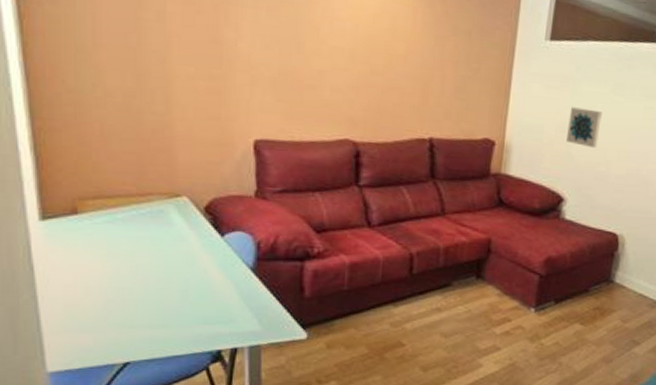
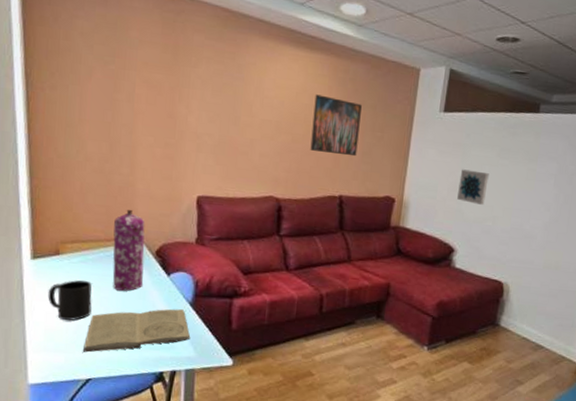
mug: none [65,245,125,294] -> present [47,280,92,321]
book: none [116,275,254,331] -> present [82,309,191,353]
gas cylinder: none [148,156,191,256] -> present [112,209,145,291]
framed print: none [393,16,454,92] -> present [310,94,362,157]

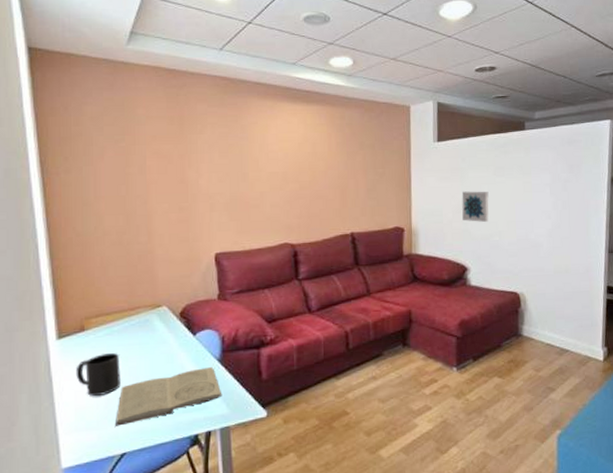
gas cylinder: present [112,209,145,291] -> none [137,275,171,358]
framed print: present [310,94,362,157] -> none [316,142,362,195]

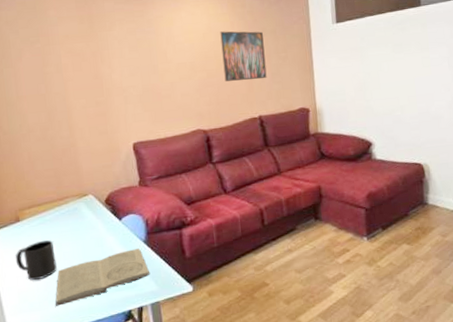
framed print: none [316,142,362,195] -> present [220,31,267,82]
wall art: present [462,191,489,222] -> none [362,68,390,99]

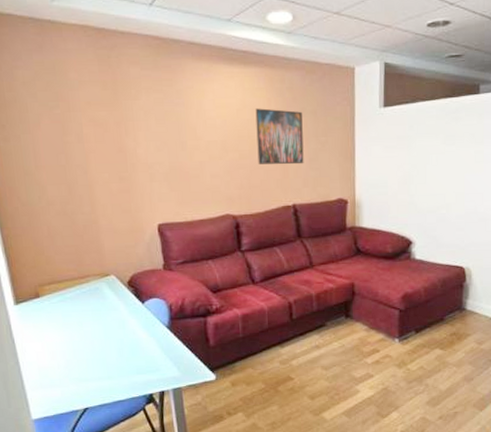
mug: present [15,240,57,280] -> none [35,318,78,357]
book: present [55,248,151,306] -> none [75,333,173,384]

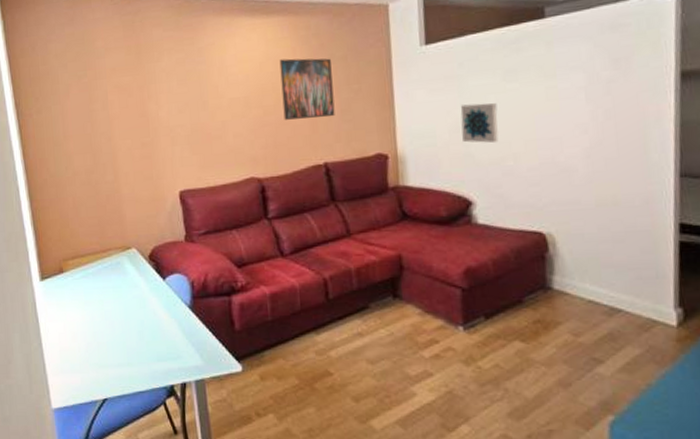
wall art: none [408,161,437,194] -> present [460,103,499,143]

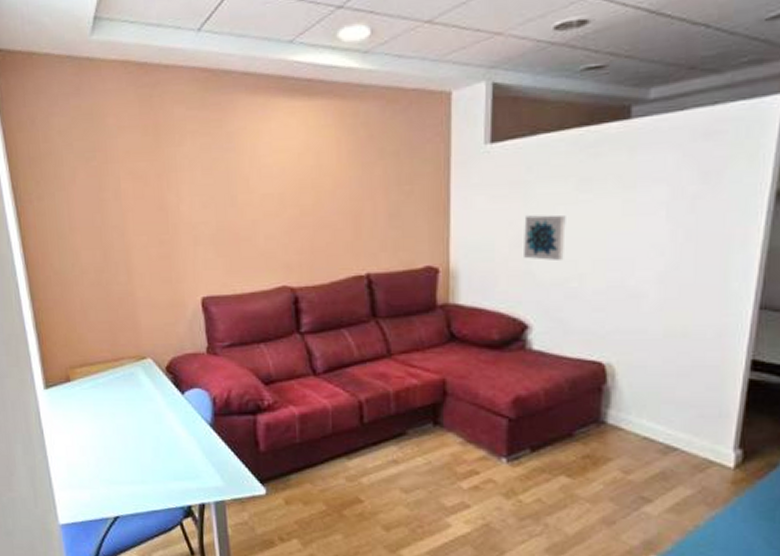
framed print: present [279,58,335,120] -> none [321,150,382,223]

